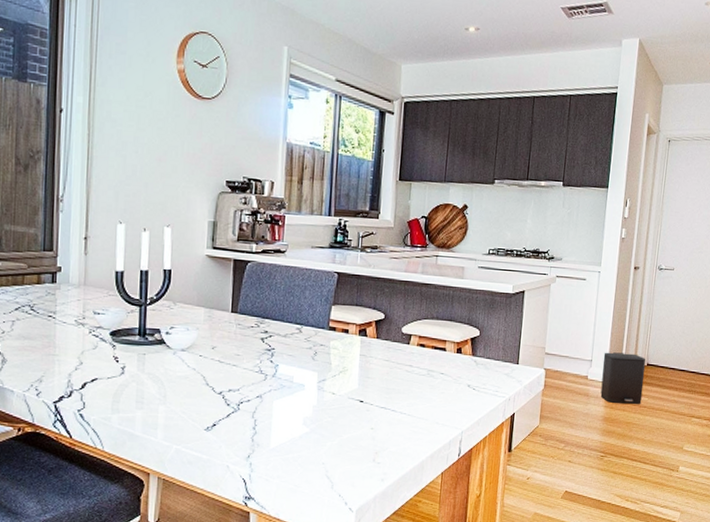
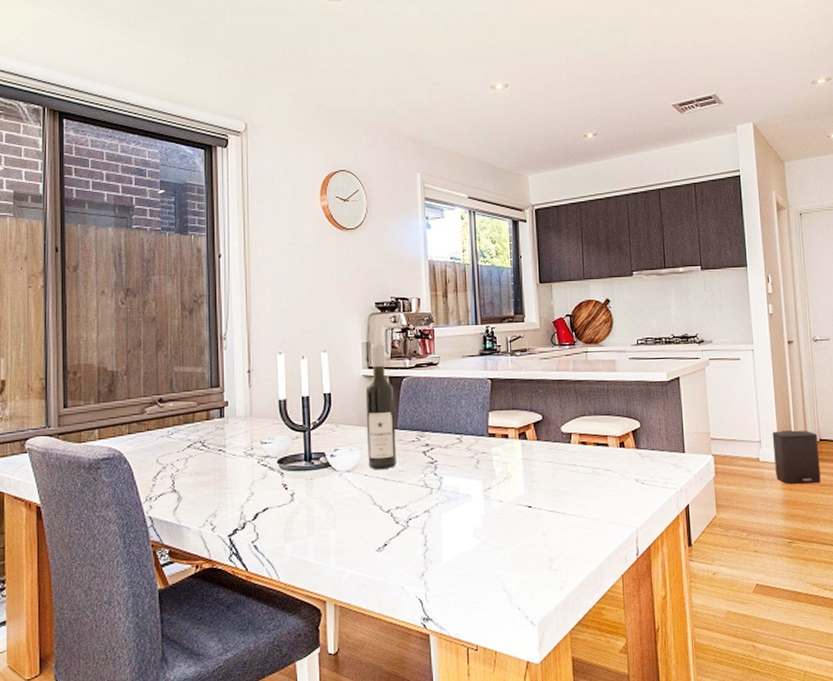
bottle: none [204,224,238,352] -> present [365,344,396,470]

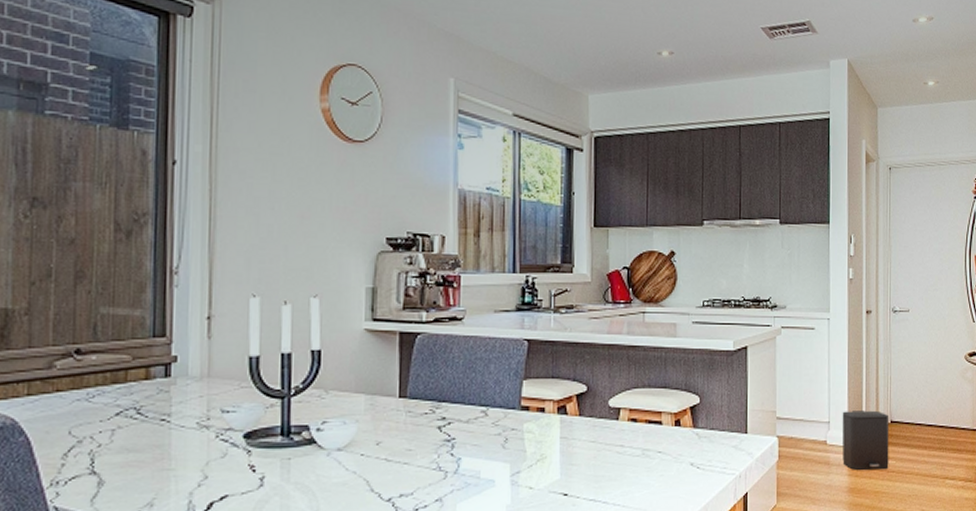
bottle: present [365,344,396,470] -> none [366,290,405,449]

